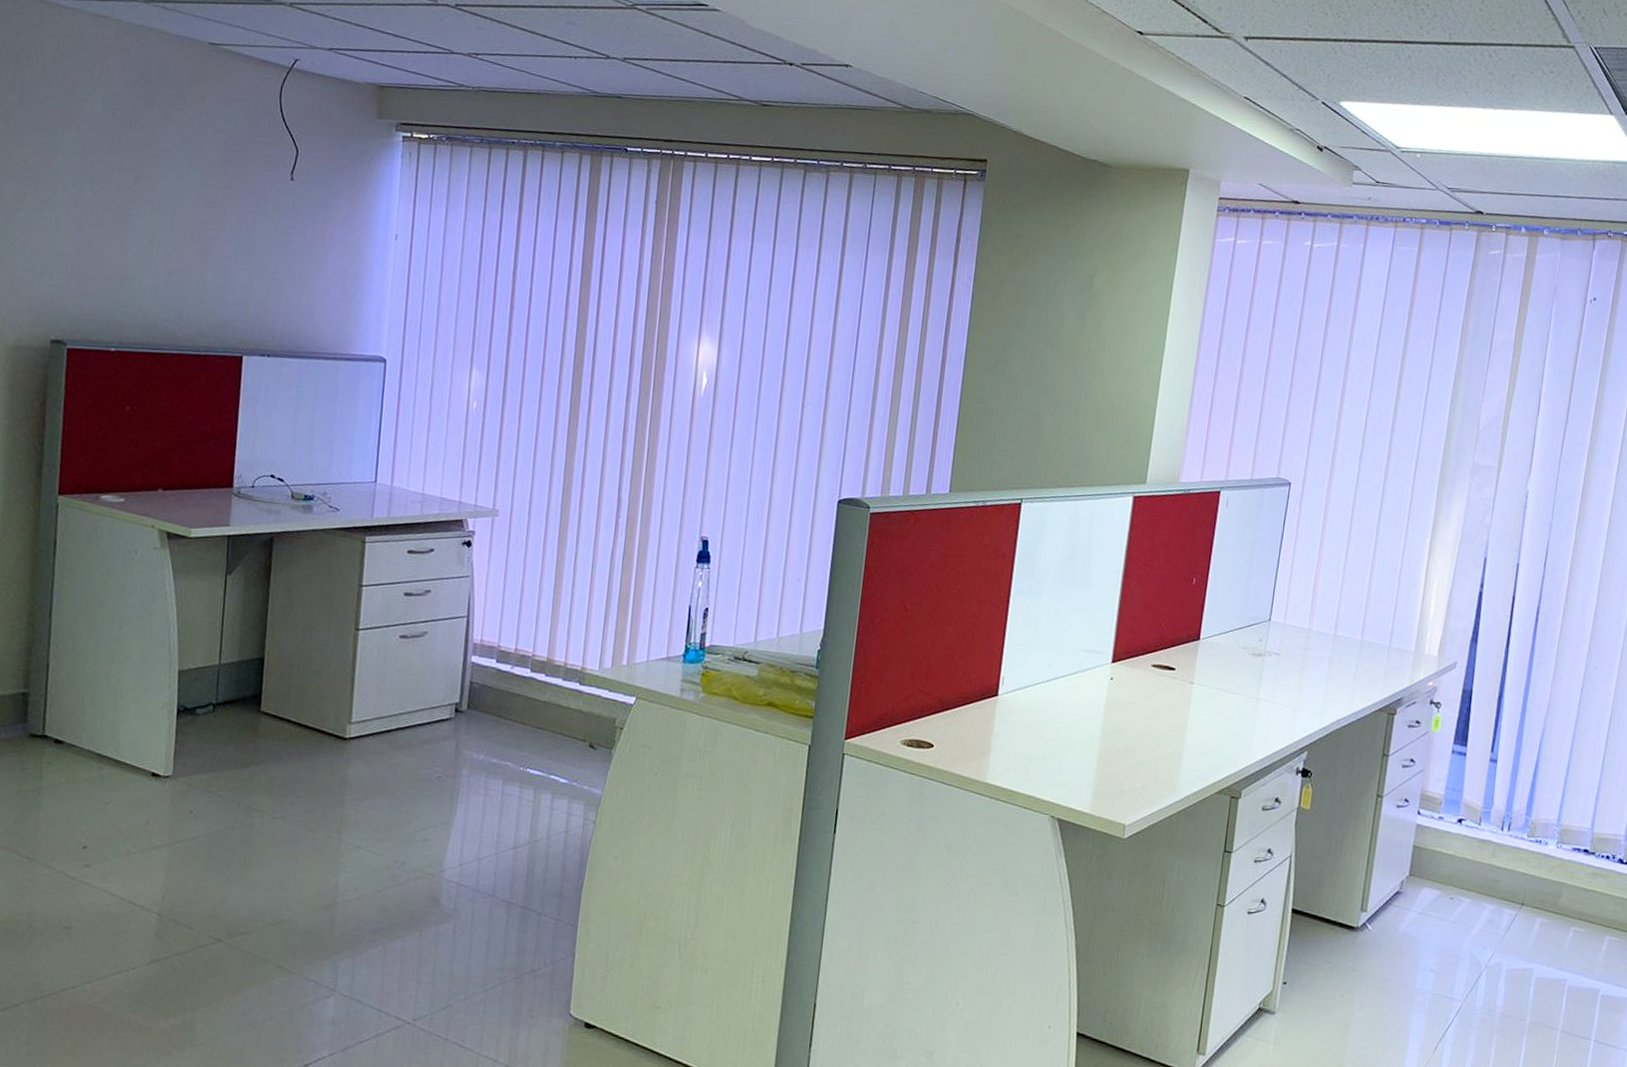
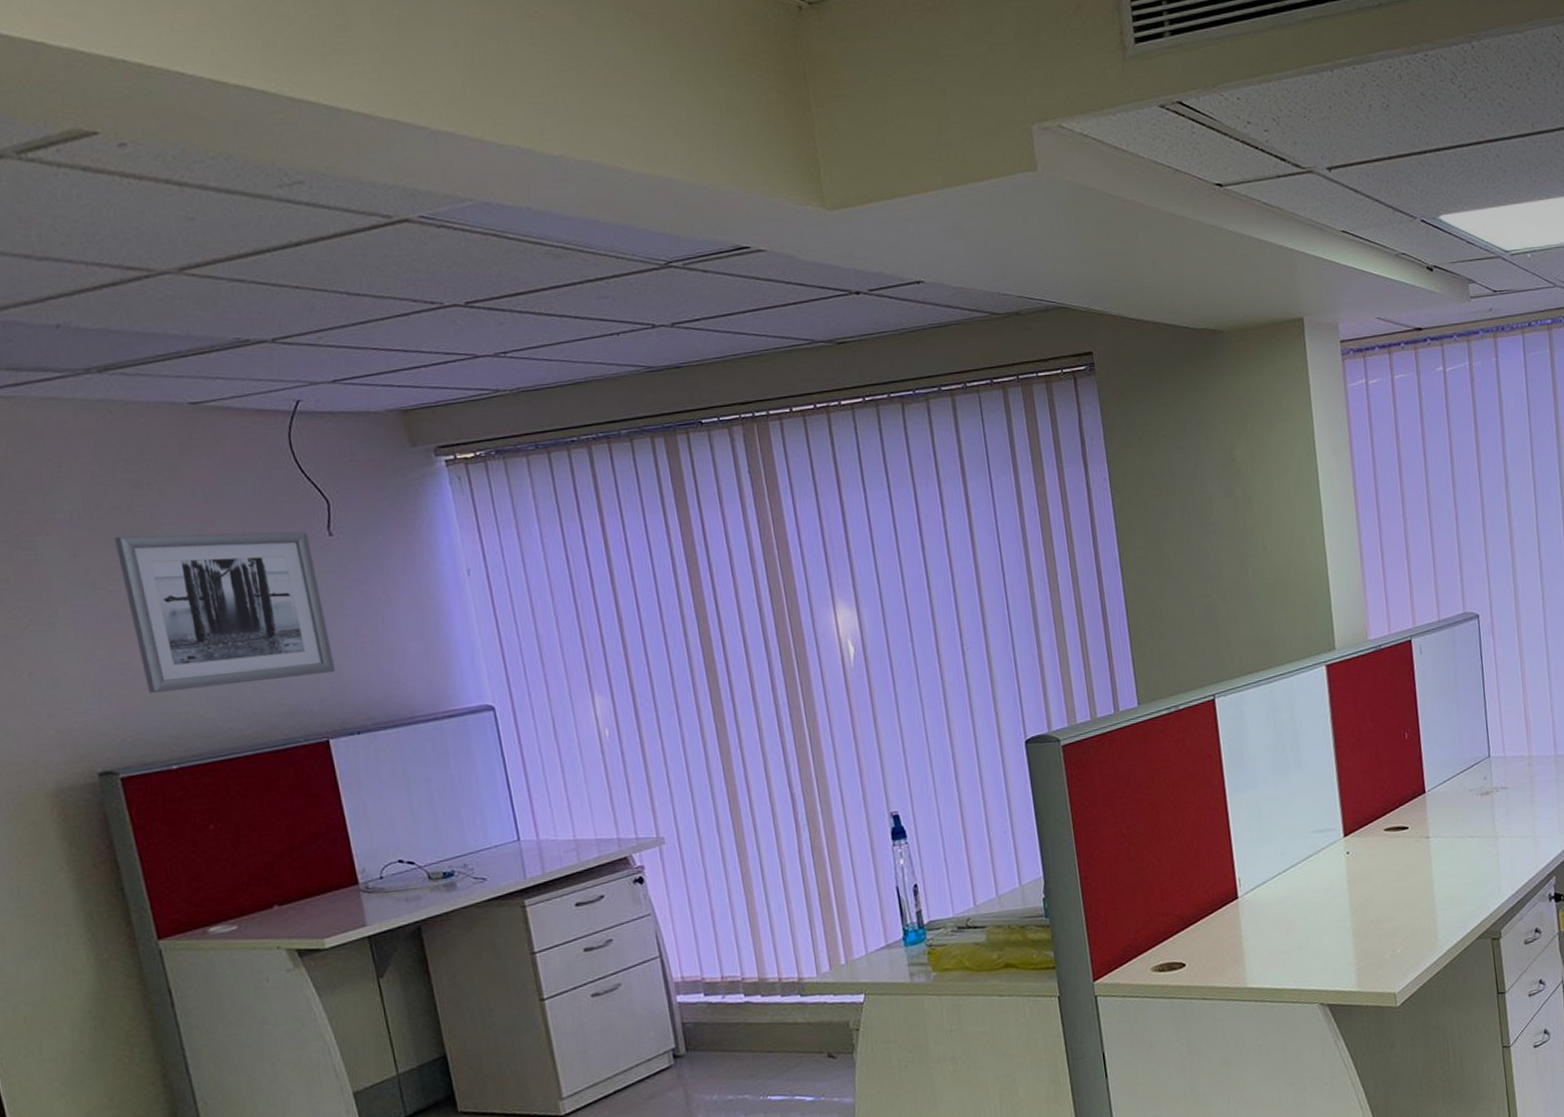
wall art: none [109,143,274,299] -> present [115,531,335,693]

